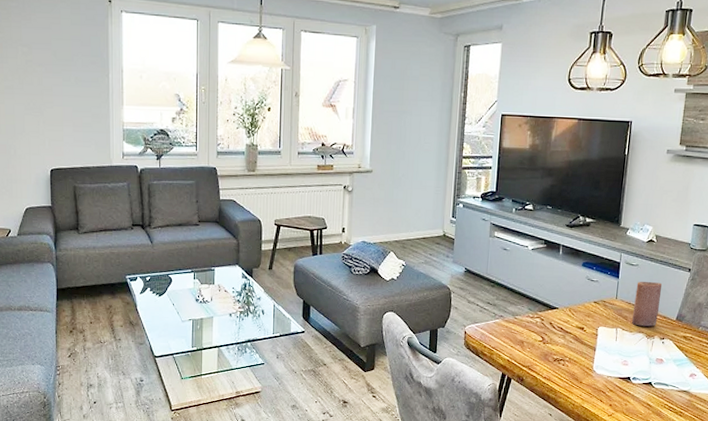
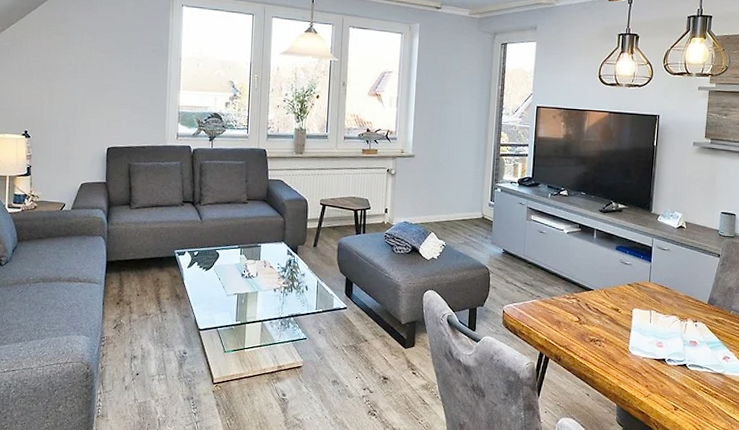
candle: present [631,282,663,327] -> none [664,266,694,309]

